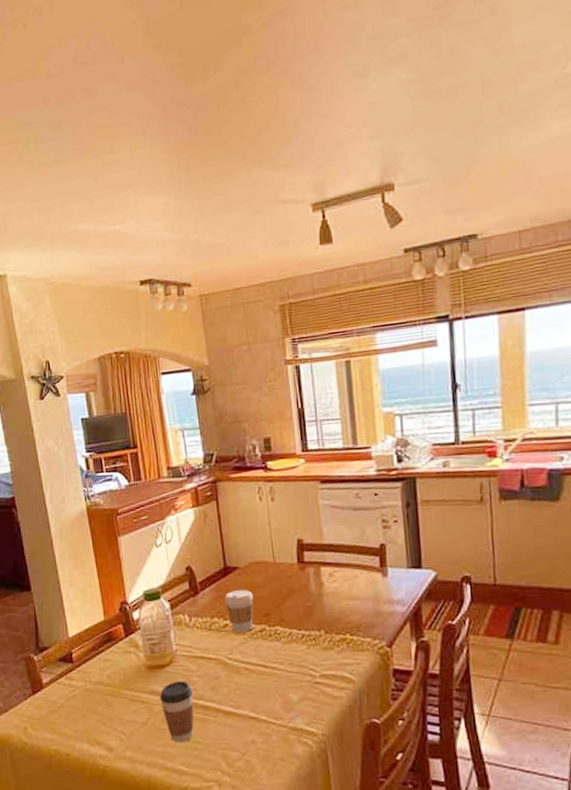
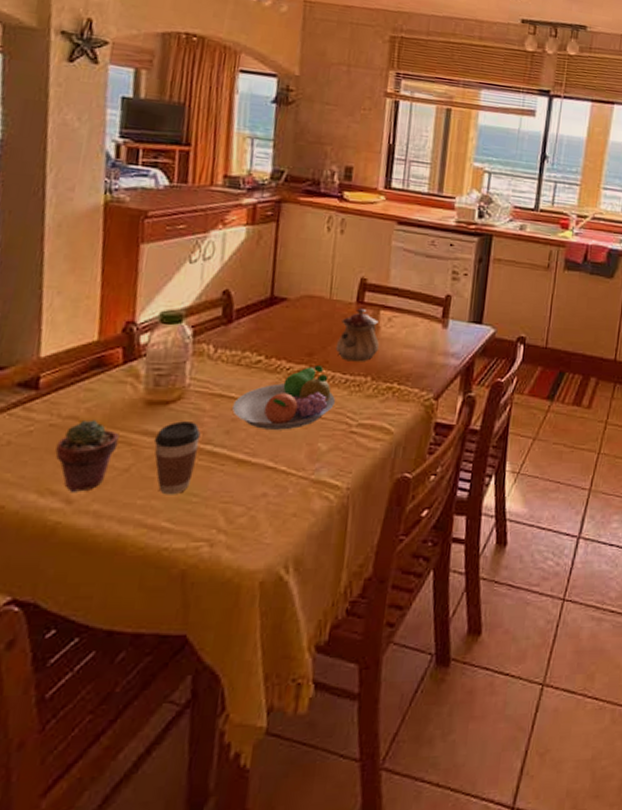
potted succulent: none [93,684,135,743] -> present [55,419,119,493]
fruit bowl: none [213,624,296,684] -> present [232,365,335,430]
coffee cup: present [224,590,254,633] -> none [263,324,299,371]
teapot: none [287,567,326,618] -> present [335,307,379,362]

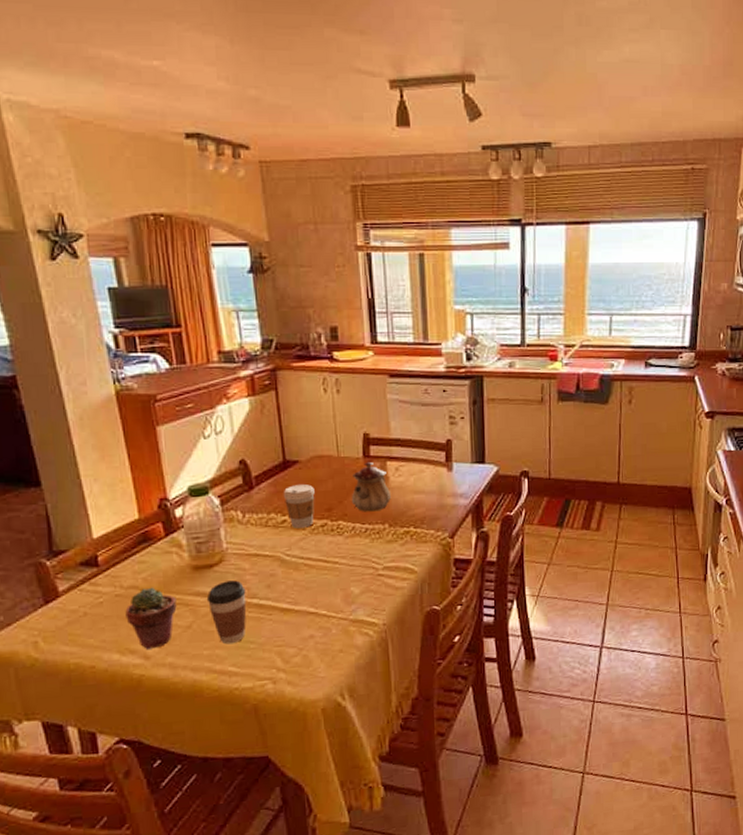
fruit bowl: present [232,365,335,430] -> none [269,519,359,581]
coffee cup: none [263,324,299,371] -> present [283,484,315,528]

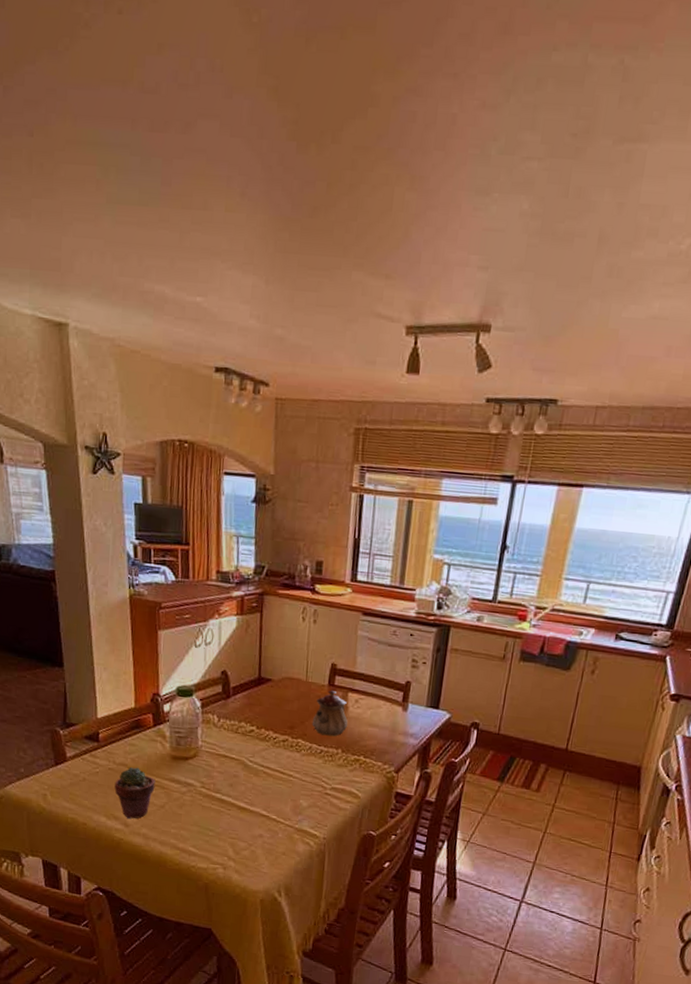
coffee cup: present [206,580,247,644] -> none [179,773,212,828]
coffee cup: present [283,484,315,528] -> none [254,700,282,740]

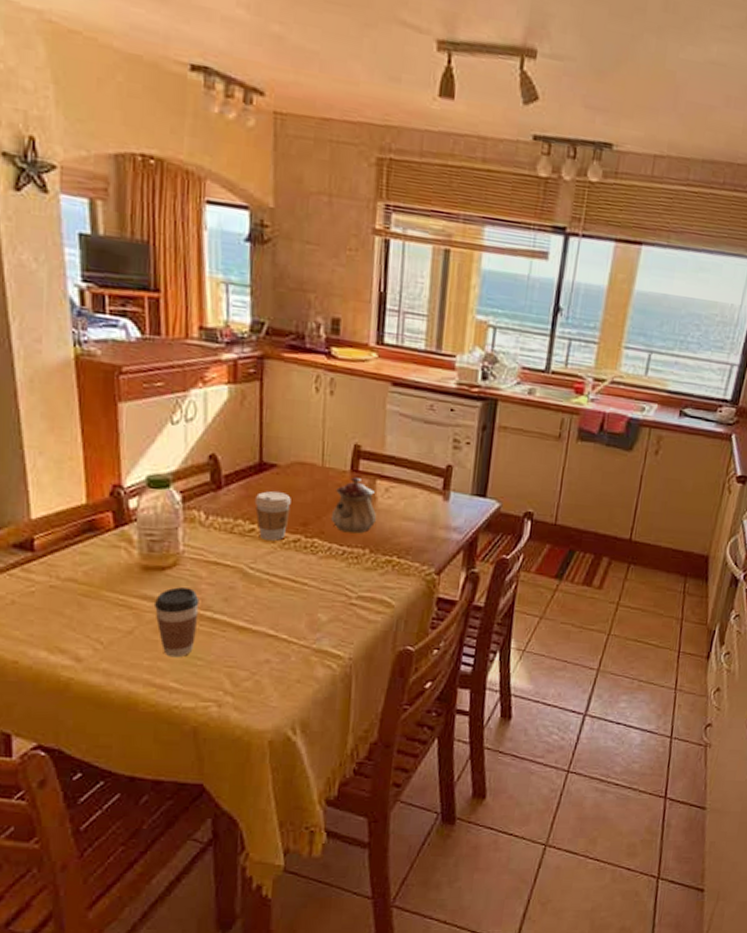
potted succulent: present [114,767,155,819] -> none [59,582,119,652]
coffee cup: none [179,773,212,828] -> present [153,587,200,658]
coffee cup: none [254,700,282,740] -> present [254,491,291,541]

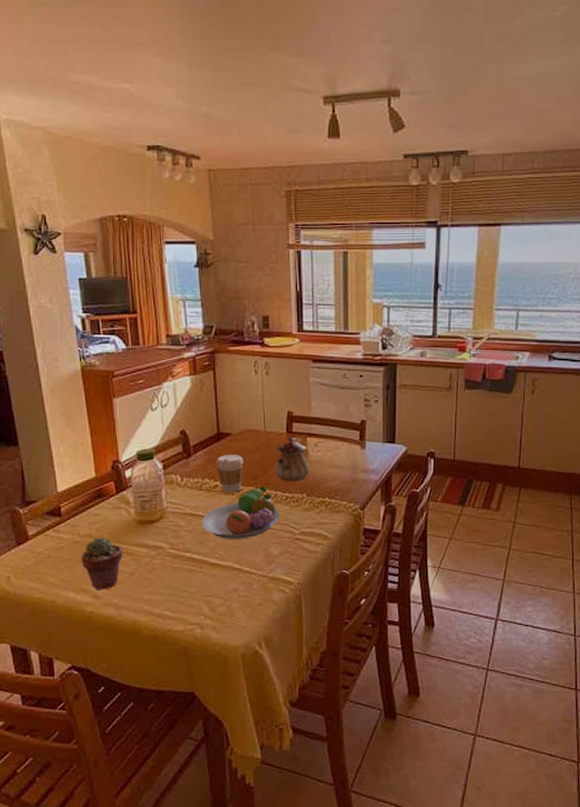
potted succulent: none [59,582,119,652] -> present [81,537,123,591]
coffee cup: present [153,587,200,658] -> none [148,536,181,591]
fruit bowl: none [229,536,333,600] -> present [202,487,279,539]

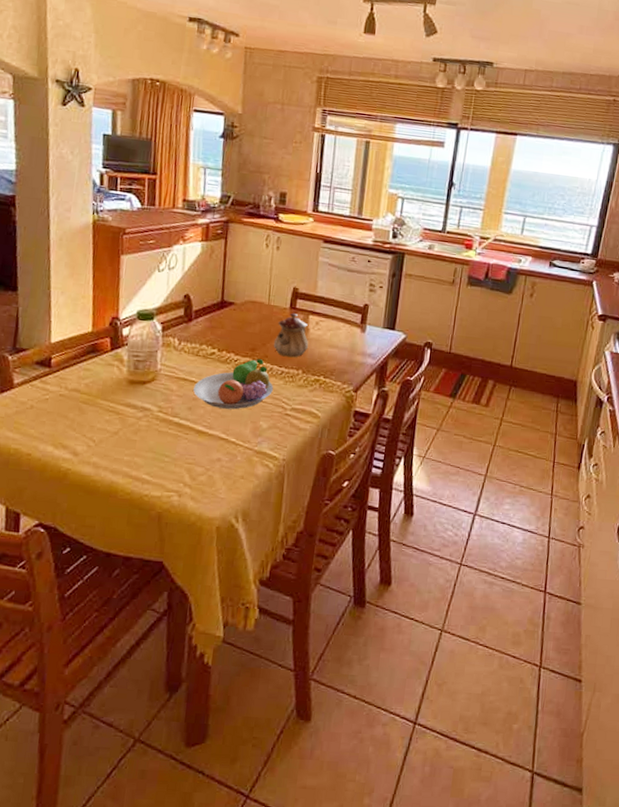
potted succulent: present [81,537,123,591] -> none [65,393,110,448]
coffee cup: present [216,455,243,493] -> none [216,323,244,362]

